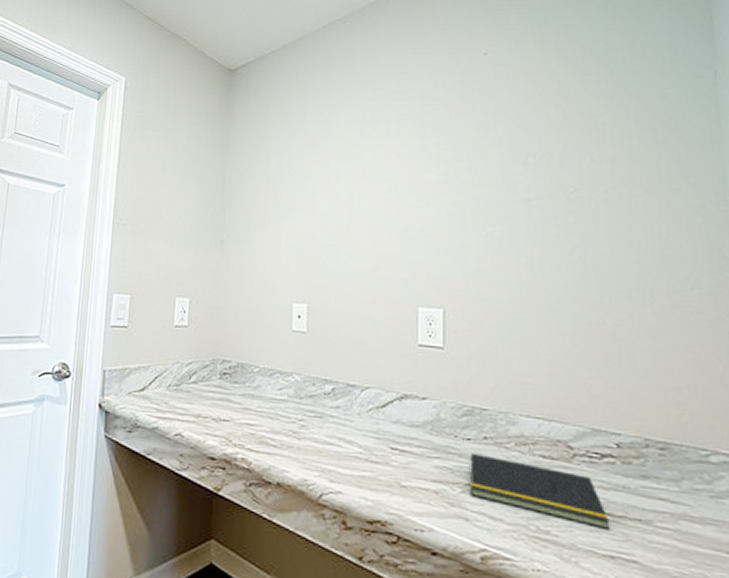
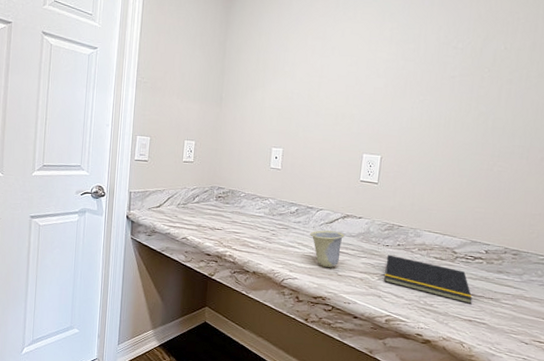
cup: none [355,418,404,474] -> present [310,230,345,267]

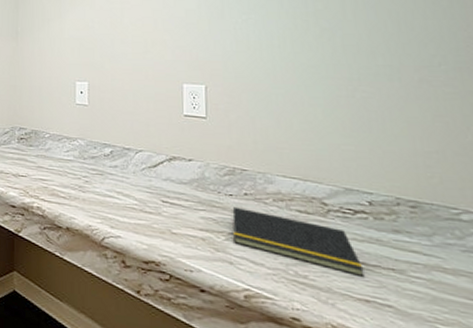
cup: present [310,230,345,267] -> none [130,176,174,223]

